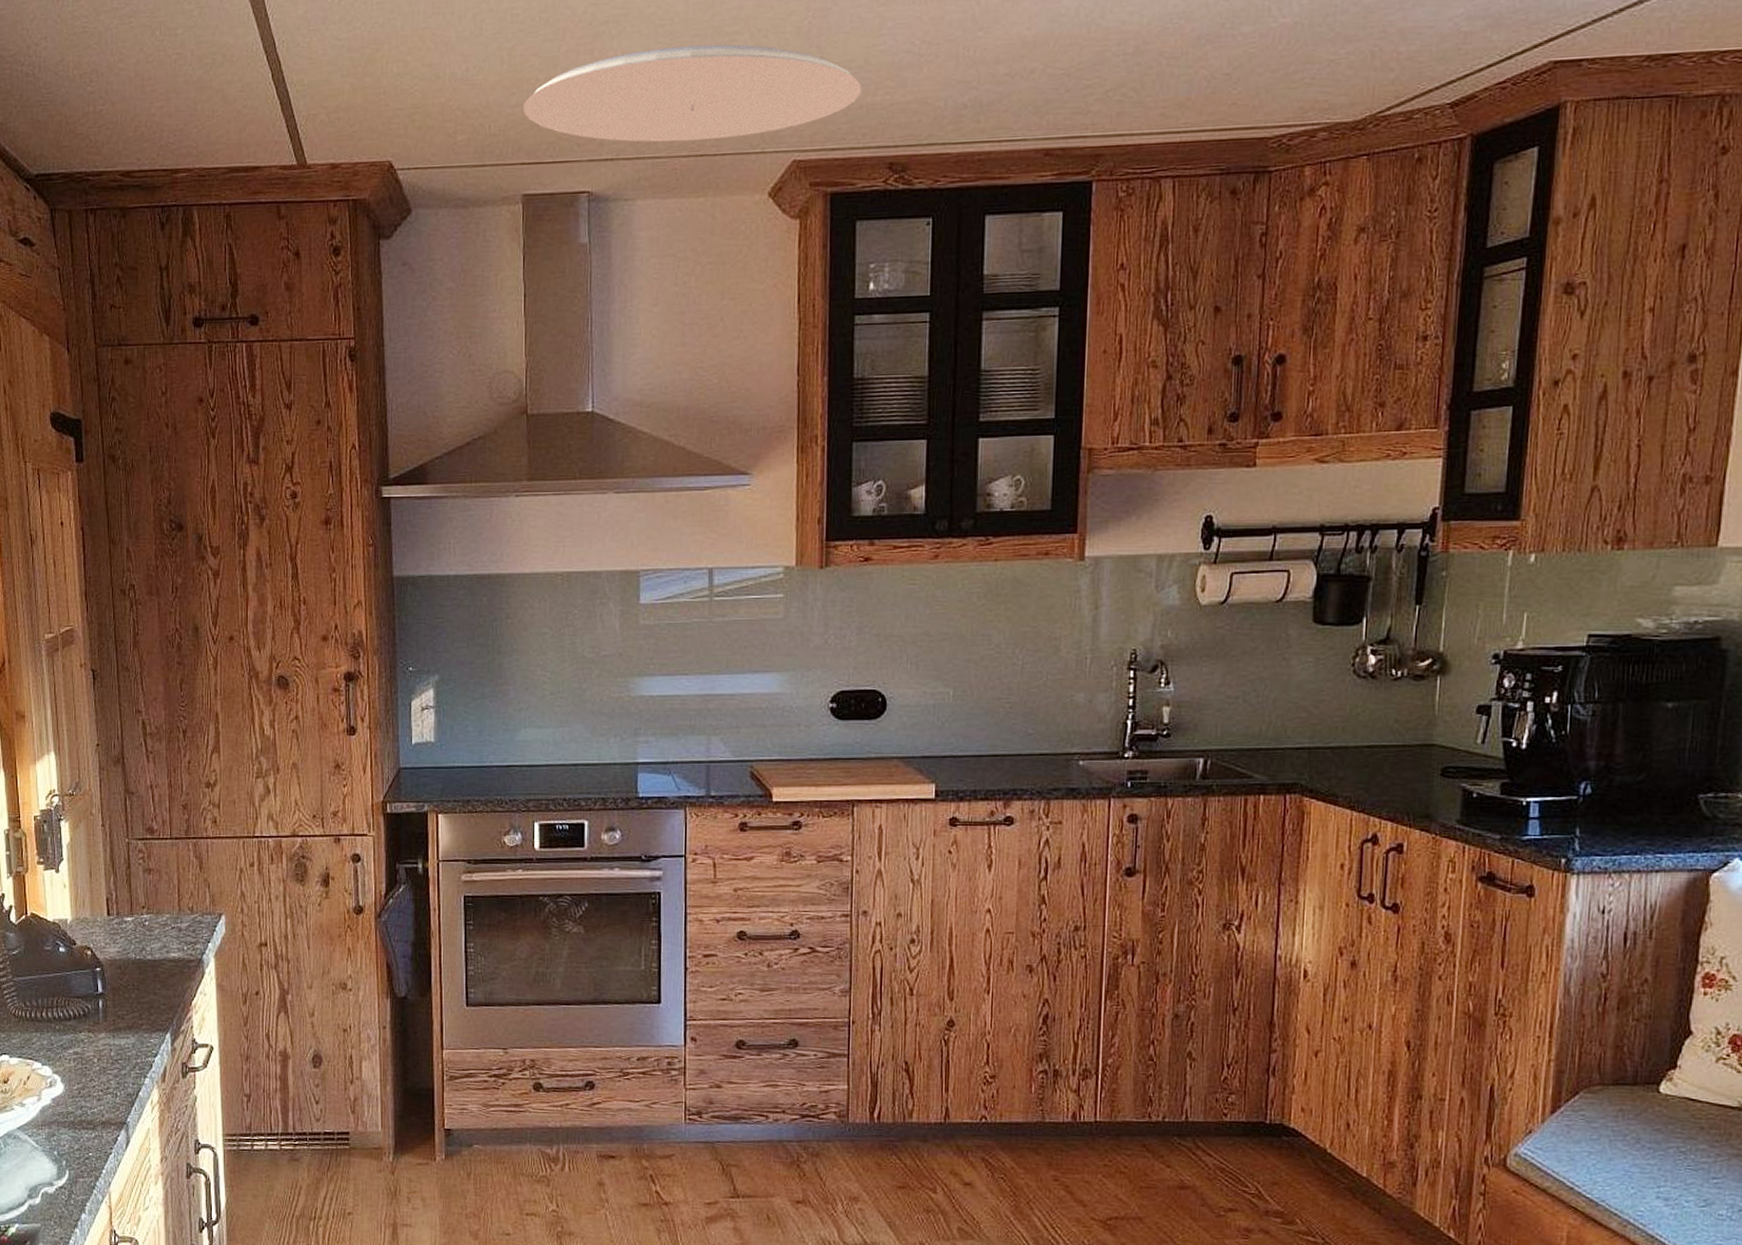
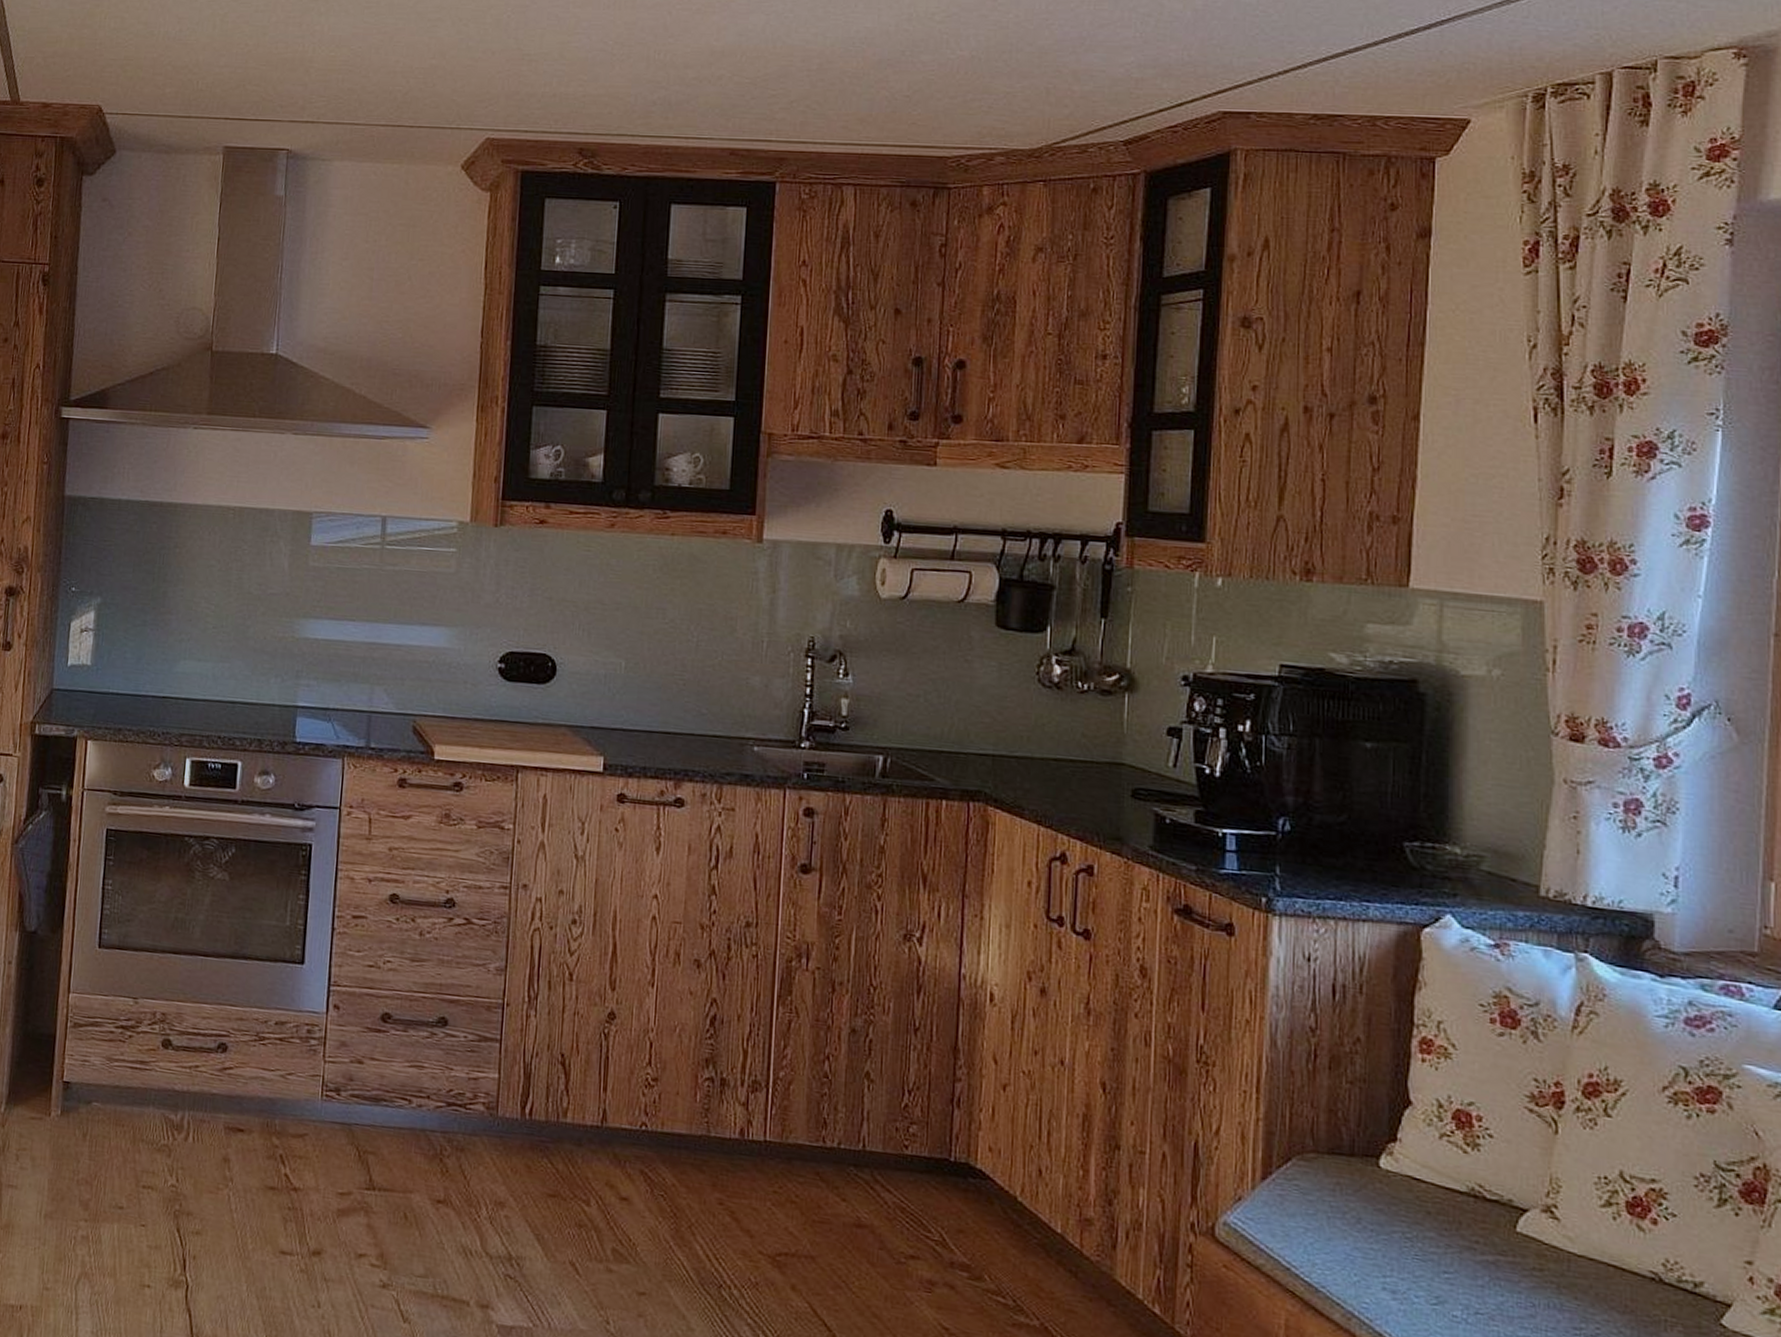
ceiling lamp: present [523,44,861,142] -> none [230,27,555,113]

